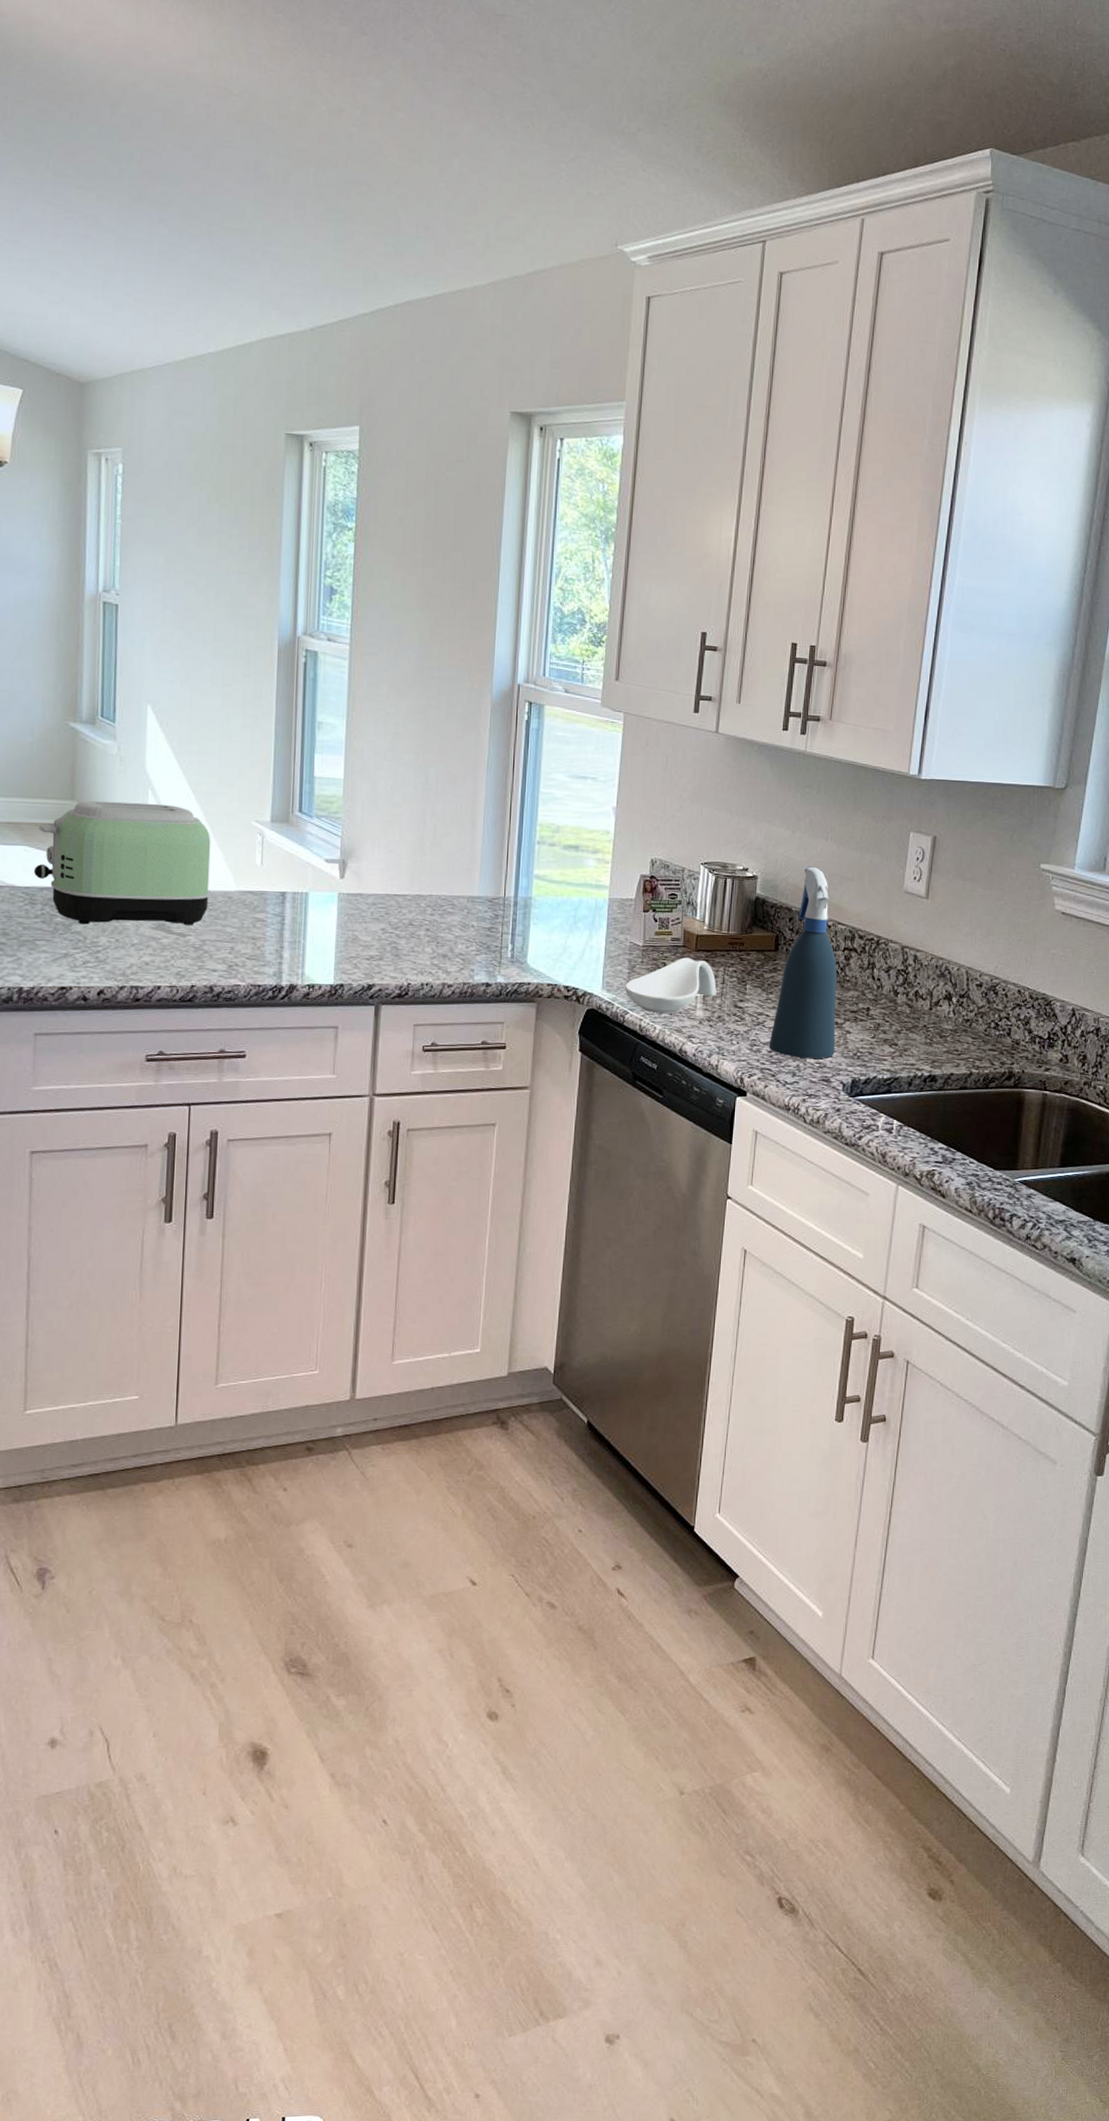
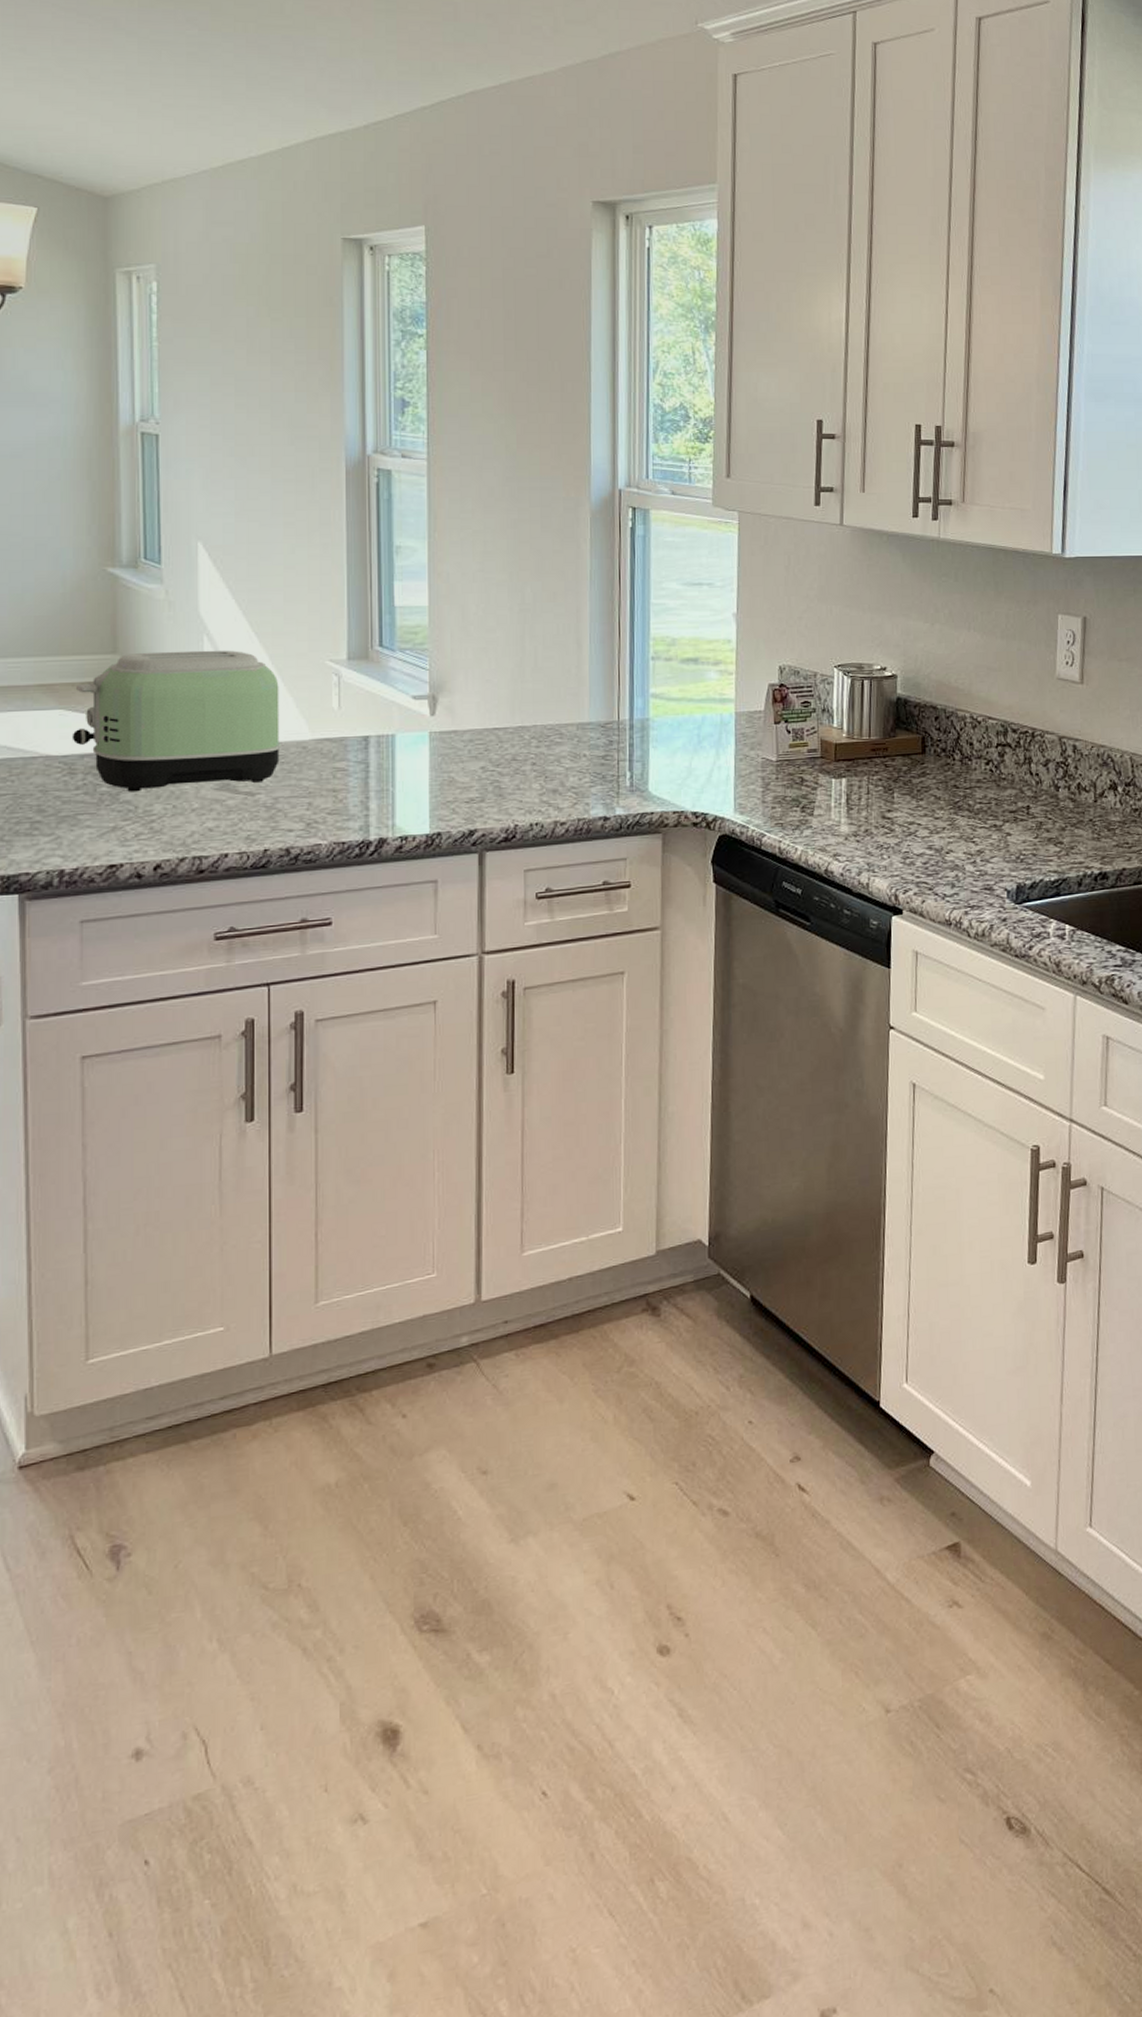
spoon rest: present [624,957,717,1014] -> none [759,769,861,833]
spray bottle: present [769,866,837,1059] -> none [923,659,996,867]

